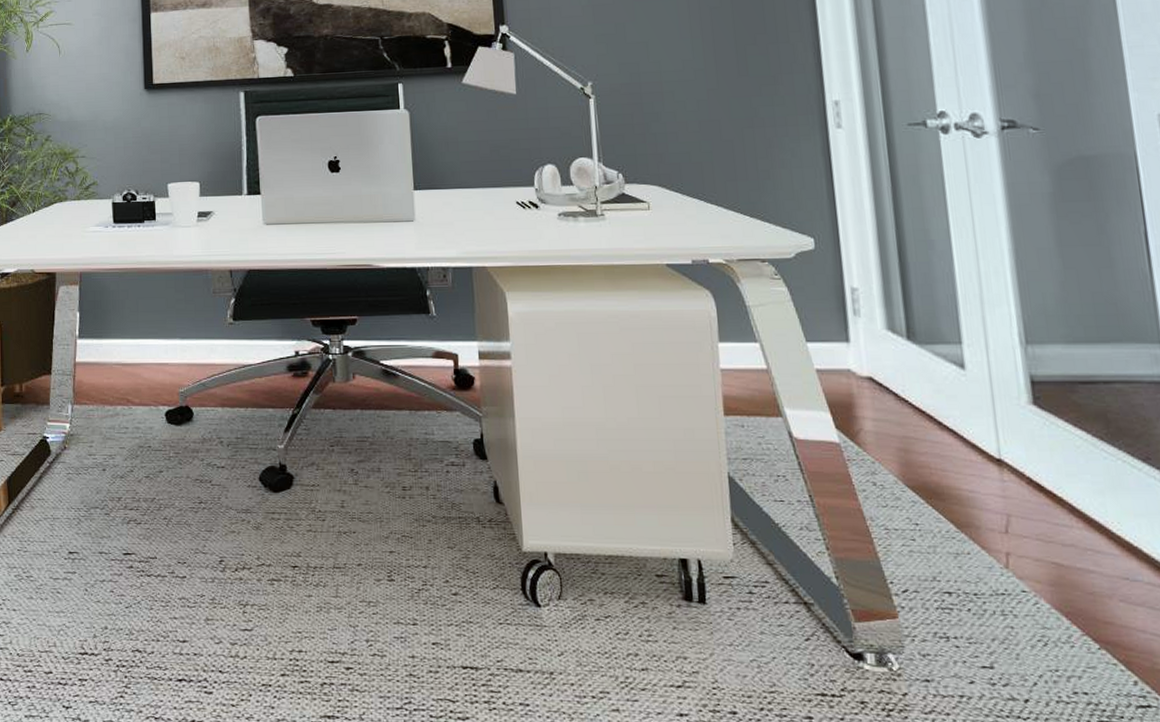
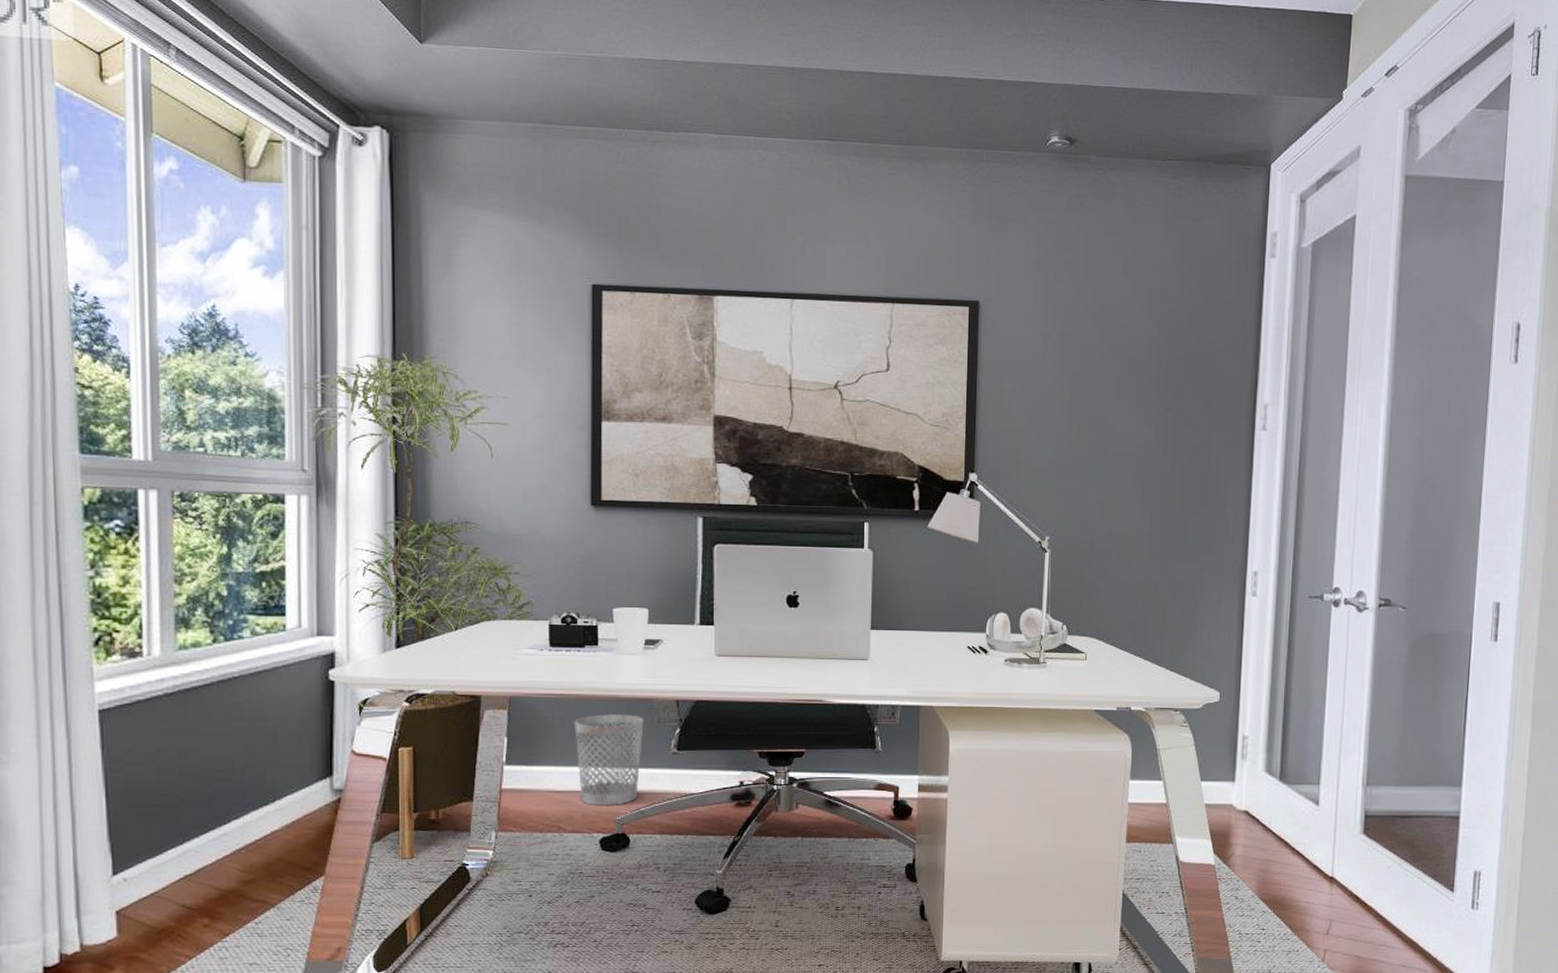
wastebasket: none [138,285,201,378] -> present [575,713,644,805]

